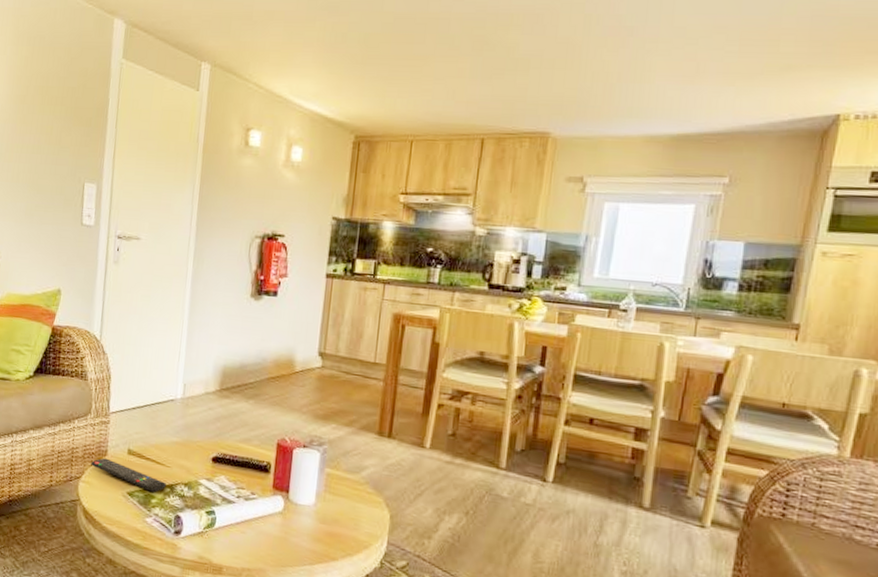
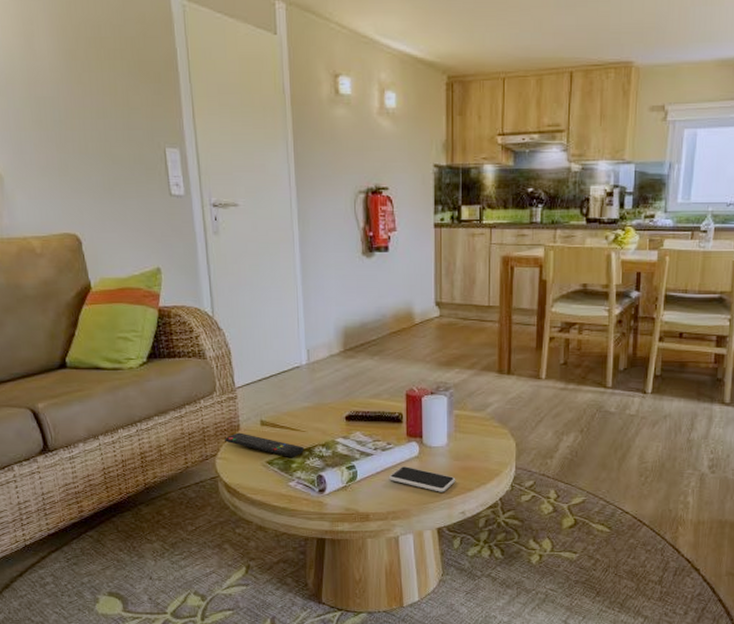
smartphone: none [249,520,320,557] -> present [389,466,456,492]

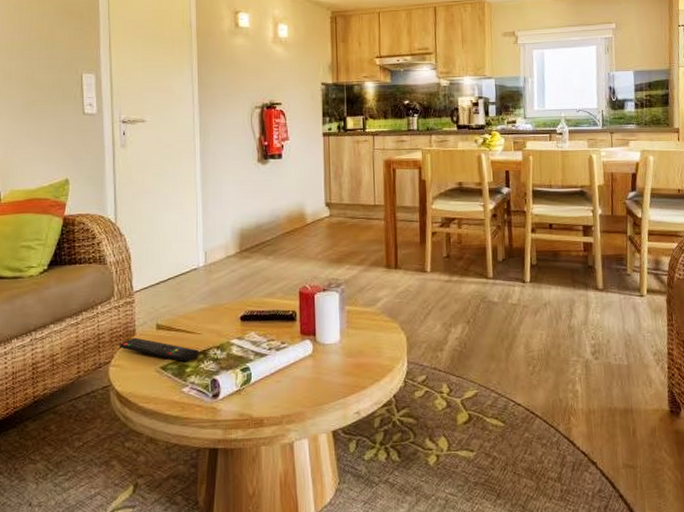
smartphone: present [389,466,456,492] -> none [284,366,350,392]

